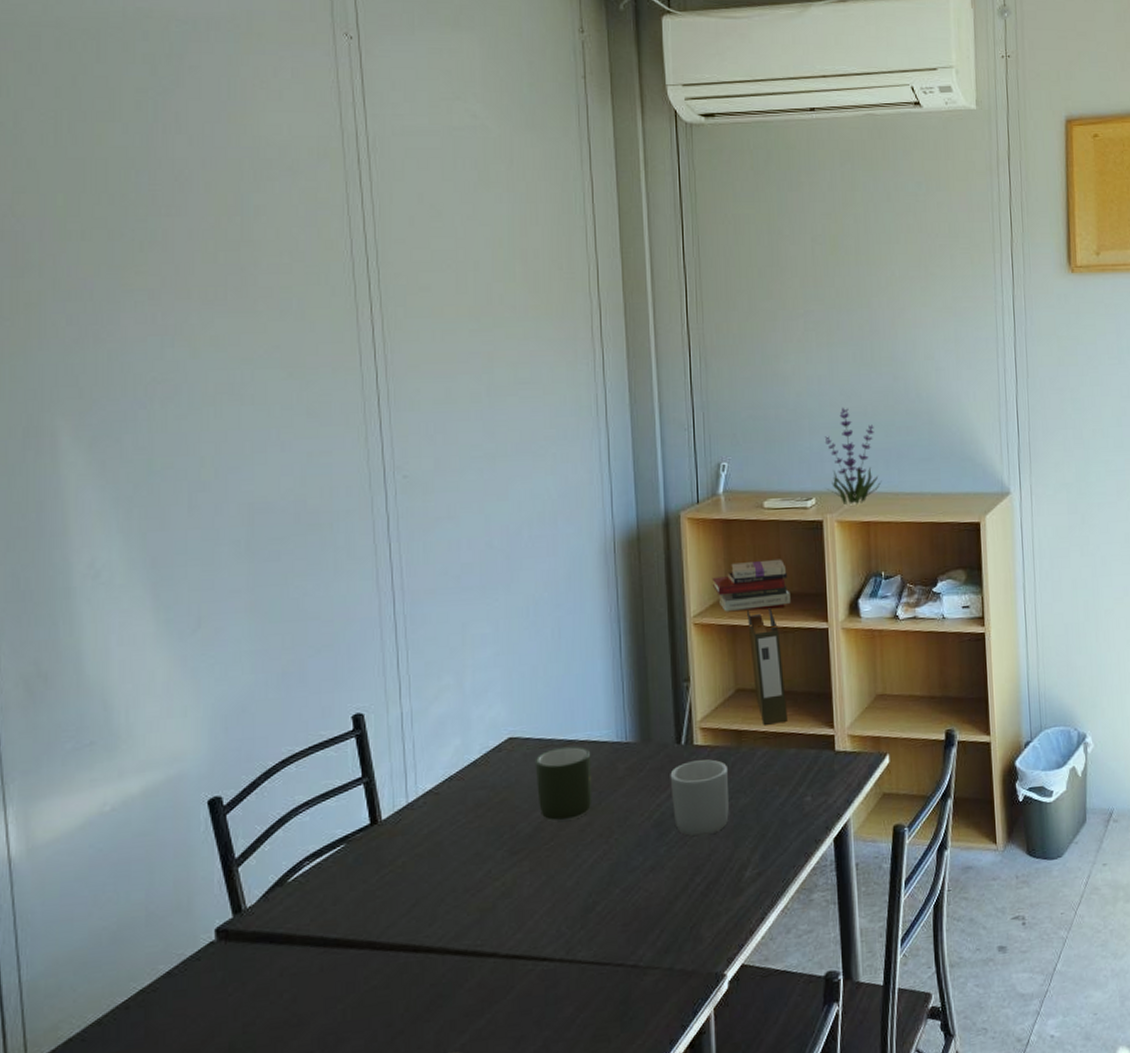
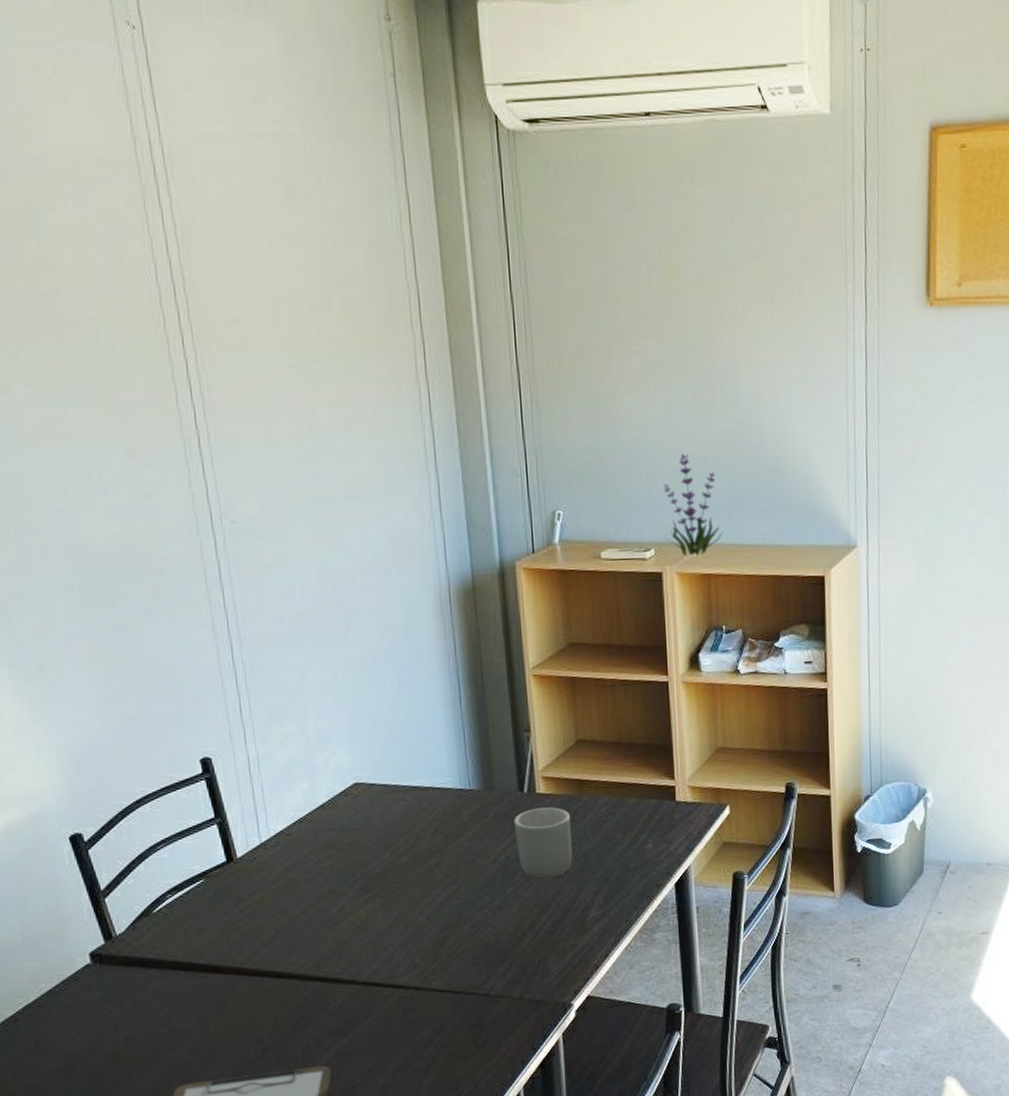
mug: present [535,746,592,822] -> none [381,792,439,863]
books: present [711,559,791,612] -> none [549,611,630,664]
binder: present [747,608,787,726] -> none [586,660,628,777]

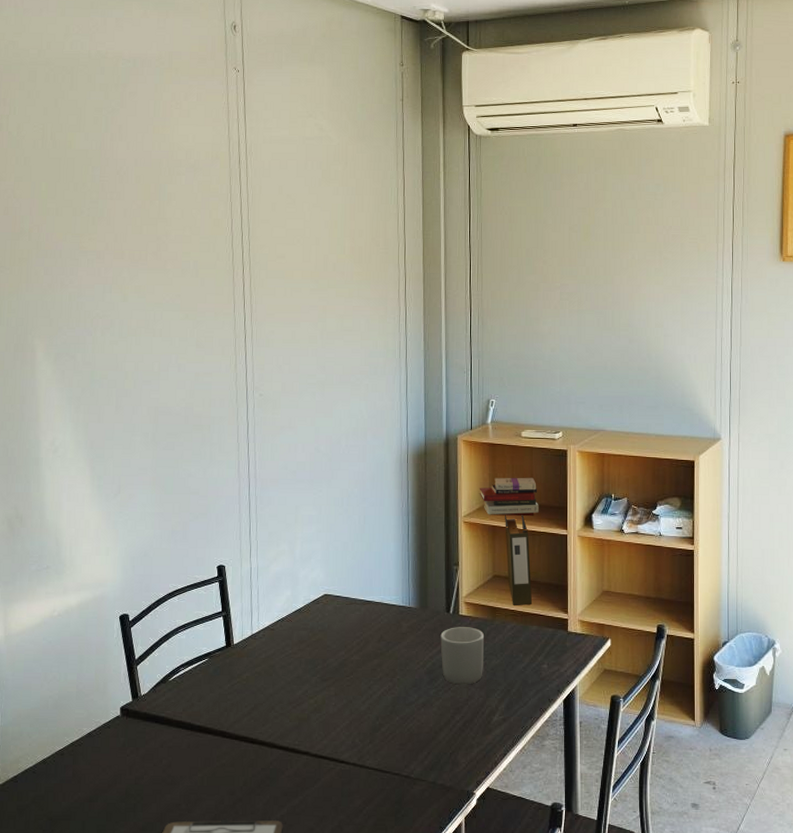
books: none [549,611,630,664] -> present [479,477,539,516]
binder: none [586,660,628,777] -> present [505,514,532,606]
plant: present [663,452,723,557] -> none [571,361,616,440]

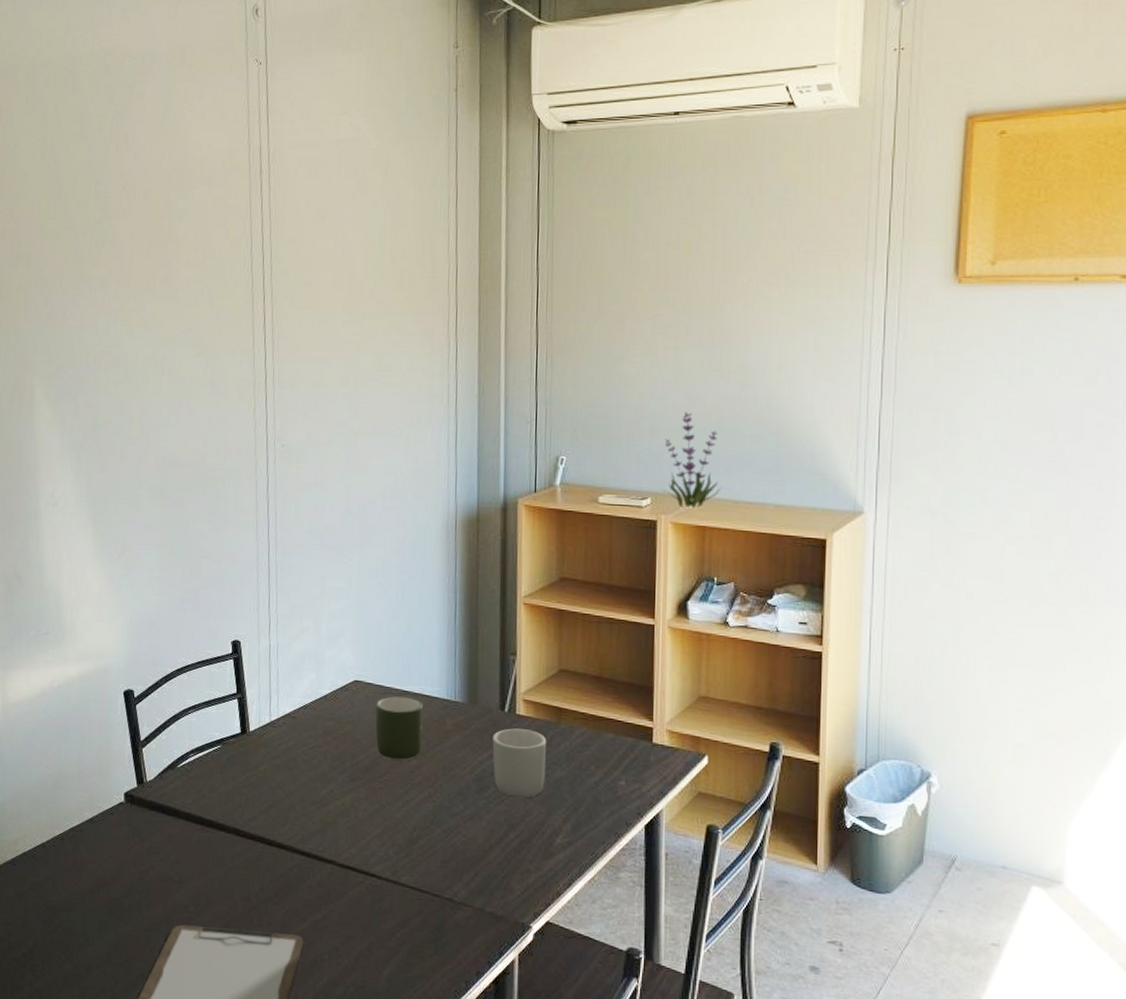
mug: none [342,605,383,661] -> present [375,695,424,761]
books: present [479,477,539,516] -> none [543,552,619,600]
binder: present [505,514,532,606] -> none [575,597,608,708]
plant: none [571,361,616,440] -> present [663,411,722,509]

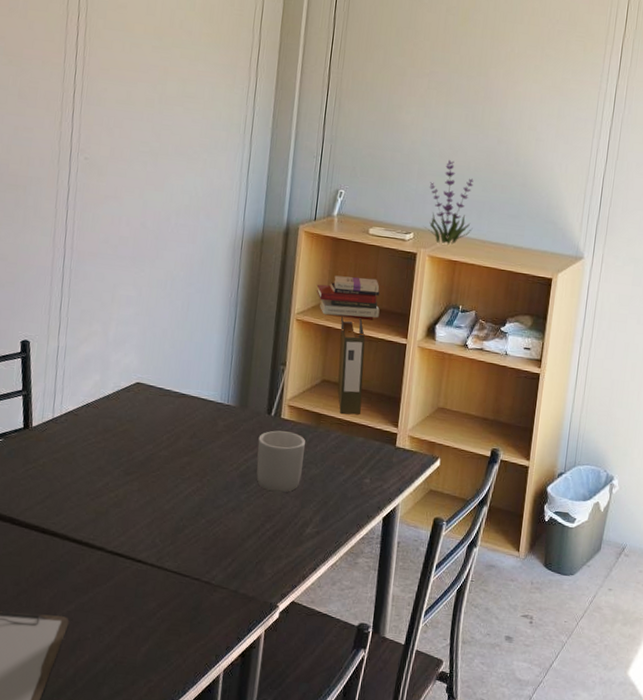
mug: present [375,695,424,761] -> none [152,397,199,458]
books: none [543,552,619,600] -> present [316,275,380,321]
binder: none [575,597,608,708] -> present [337,316,366,415]

